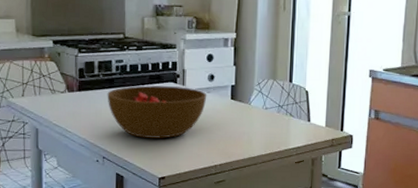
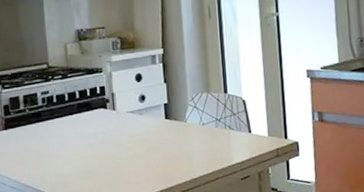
bowl: present [107,85,207,138] -> none [35,111,140,172]

